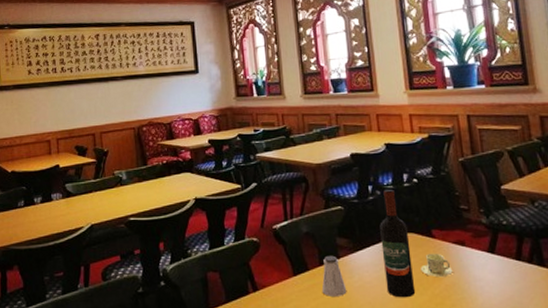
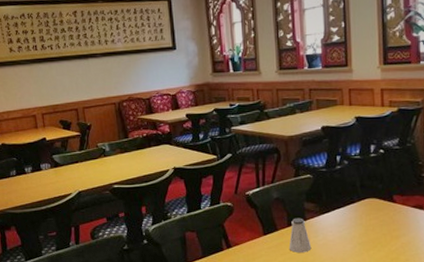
wine bottle: present [380,189,416,298] -> none [345,159,374,254]
cup and saucer: present [420,253,453,276] -> none [380,215,410,236]

